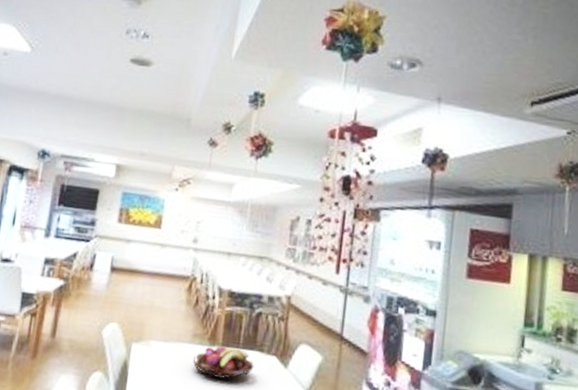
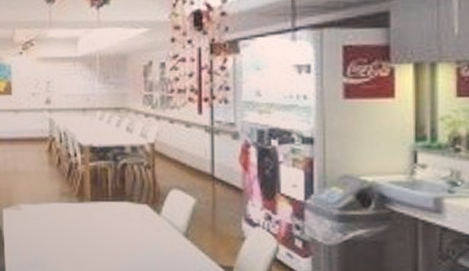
fruit basket: present [192,346,254,381] -> none [64,201,126,233]

